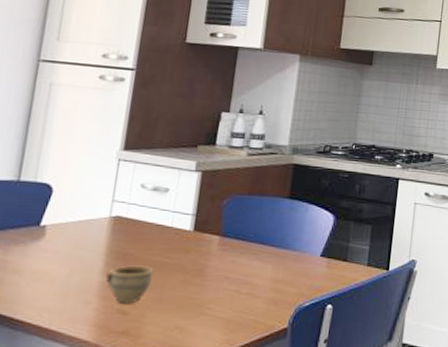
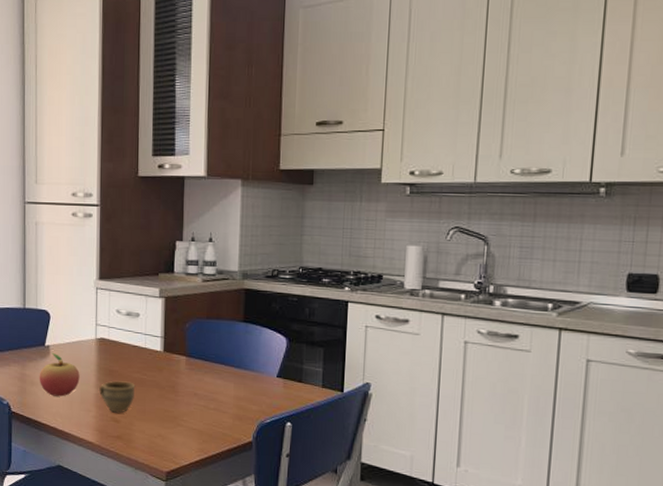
fruit: none [24,233,83,287] -> present [39,352,80,397]

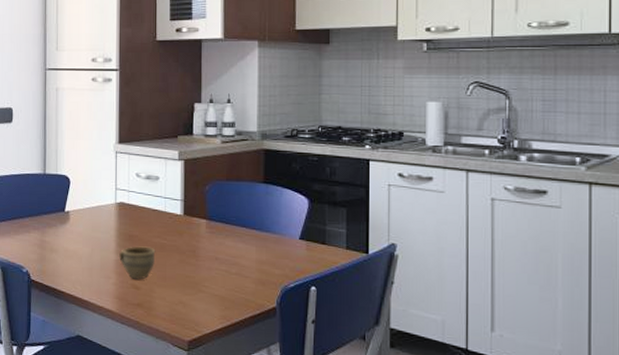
fruit: present [39,352,80,397] -> none [58,218,100,264]

